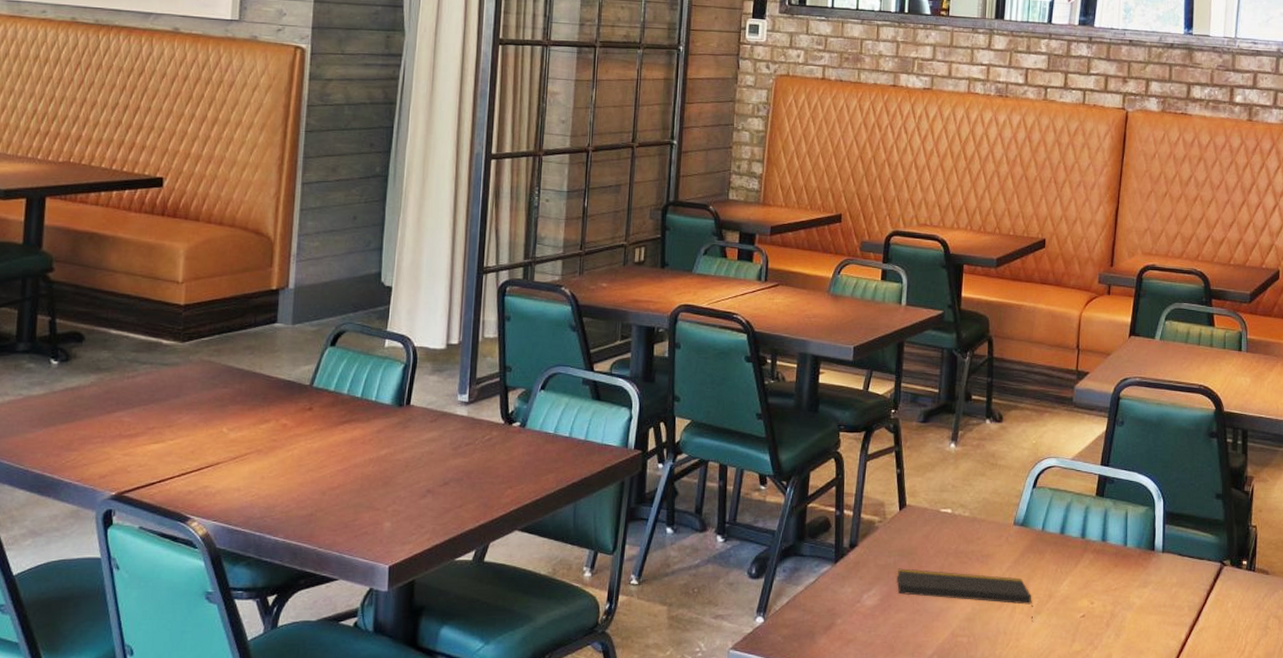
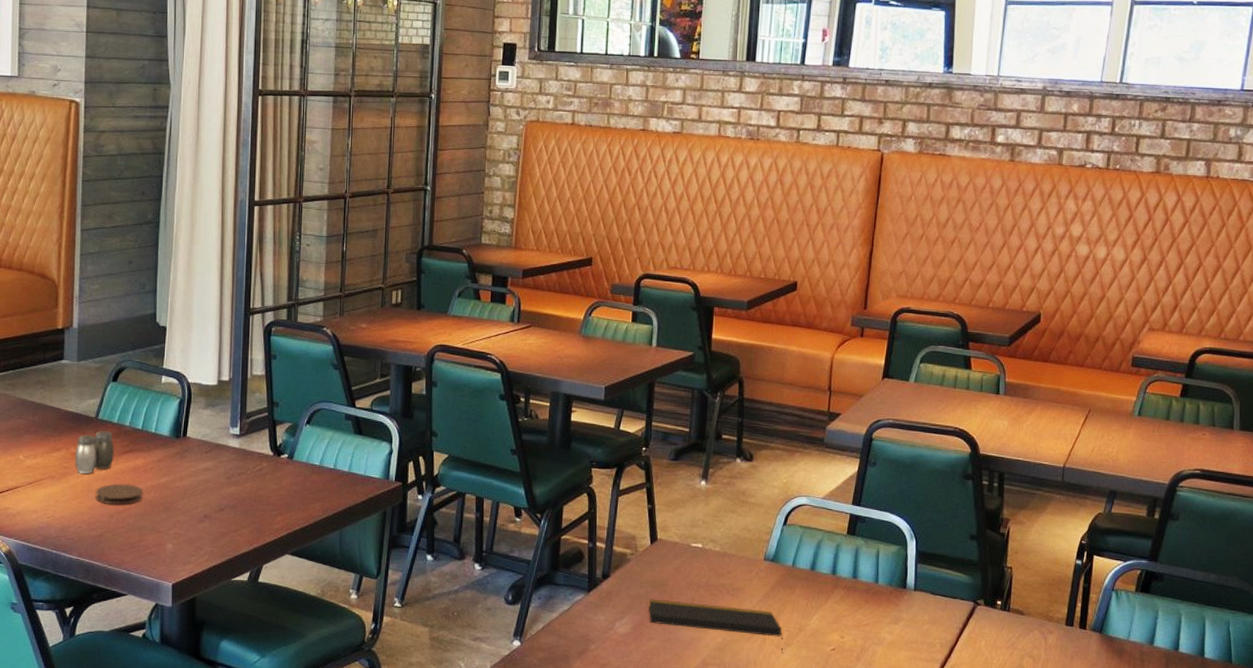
salt and pepper shaker: none [285,400,331,448] -> present [75,431,115,475]
coaster: none [306,457,361,481] -> present [95,483,143,505]

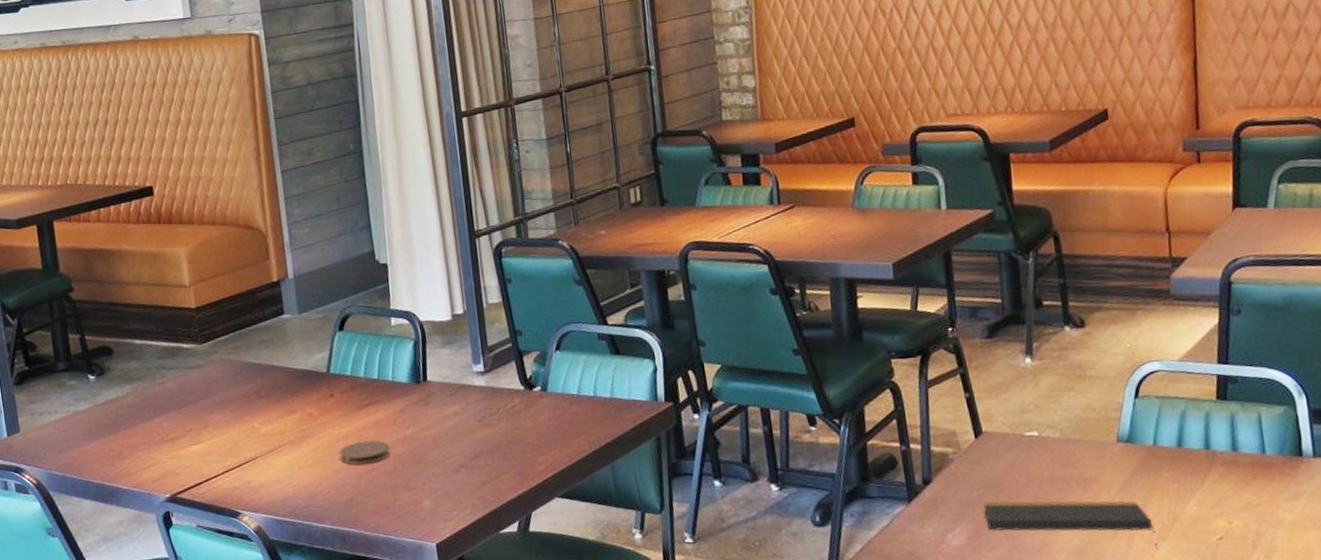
salt and pepper shaker: present [75,431,115,475] -> none [311,385,354,436]

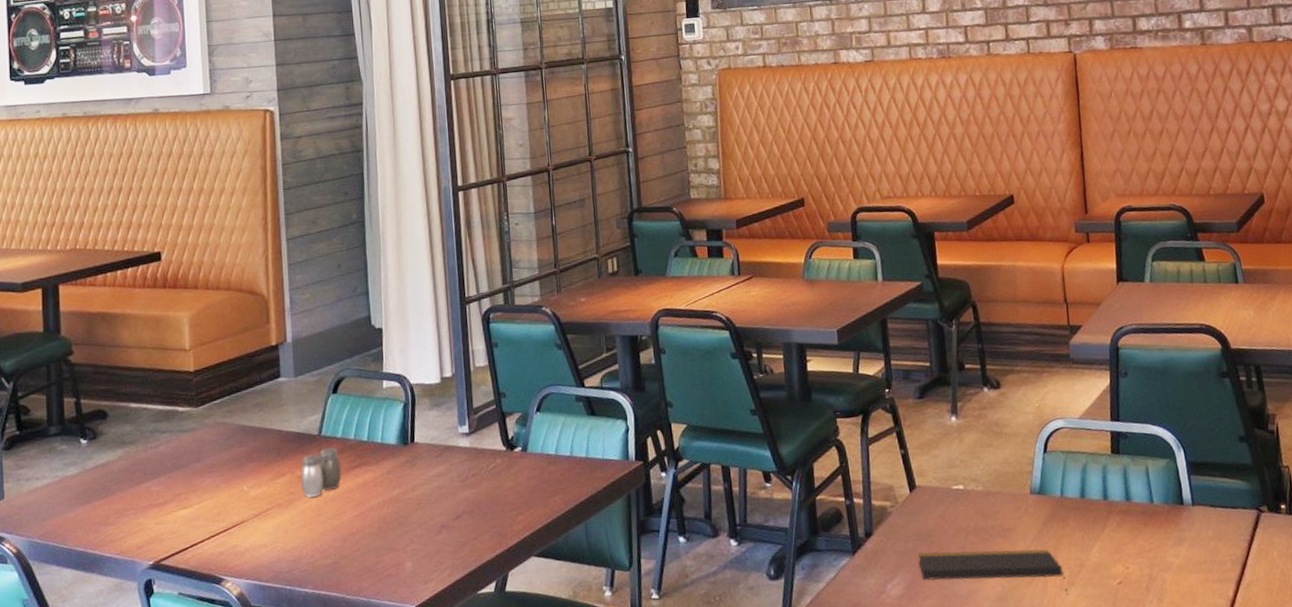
salt and pepper shaker: none [311,385,354,436] -> present [301,447,342,498]
coaster: present [339,440,391,466] -> none [325,502,376,528]

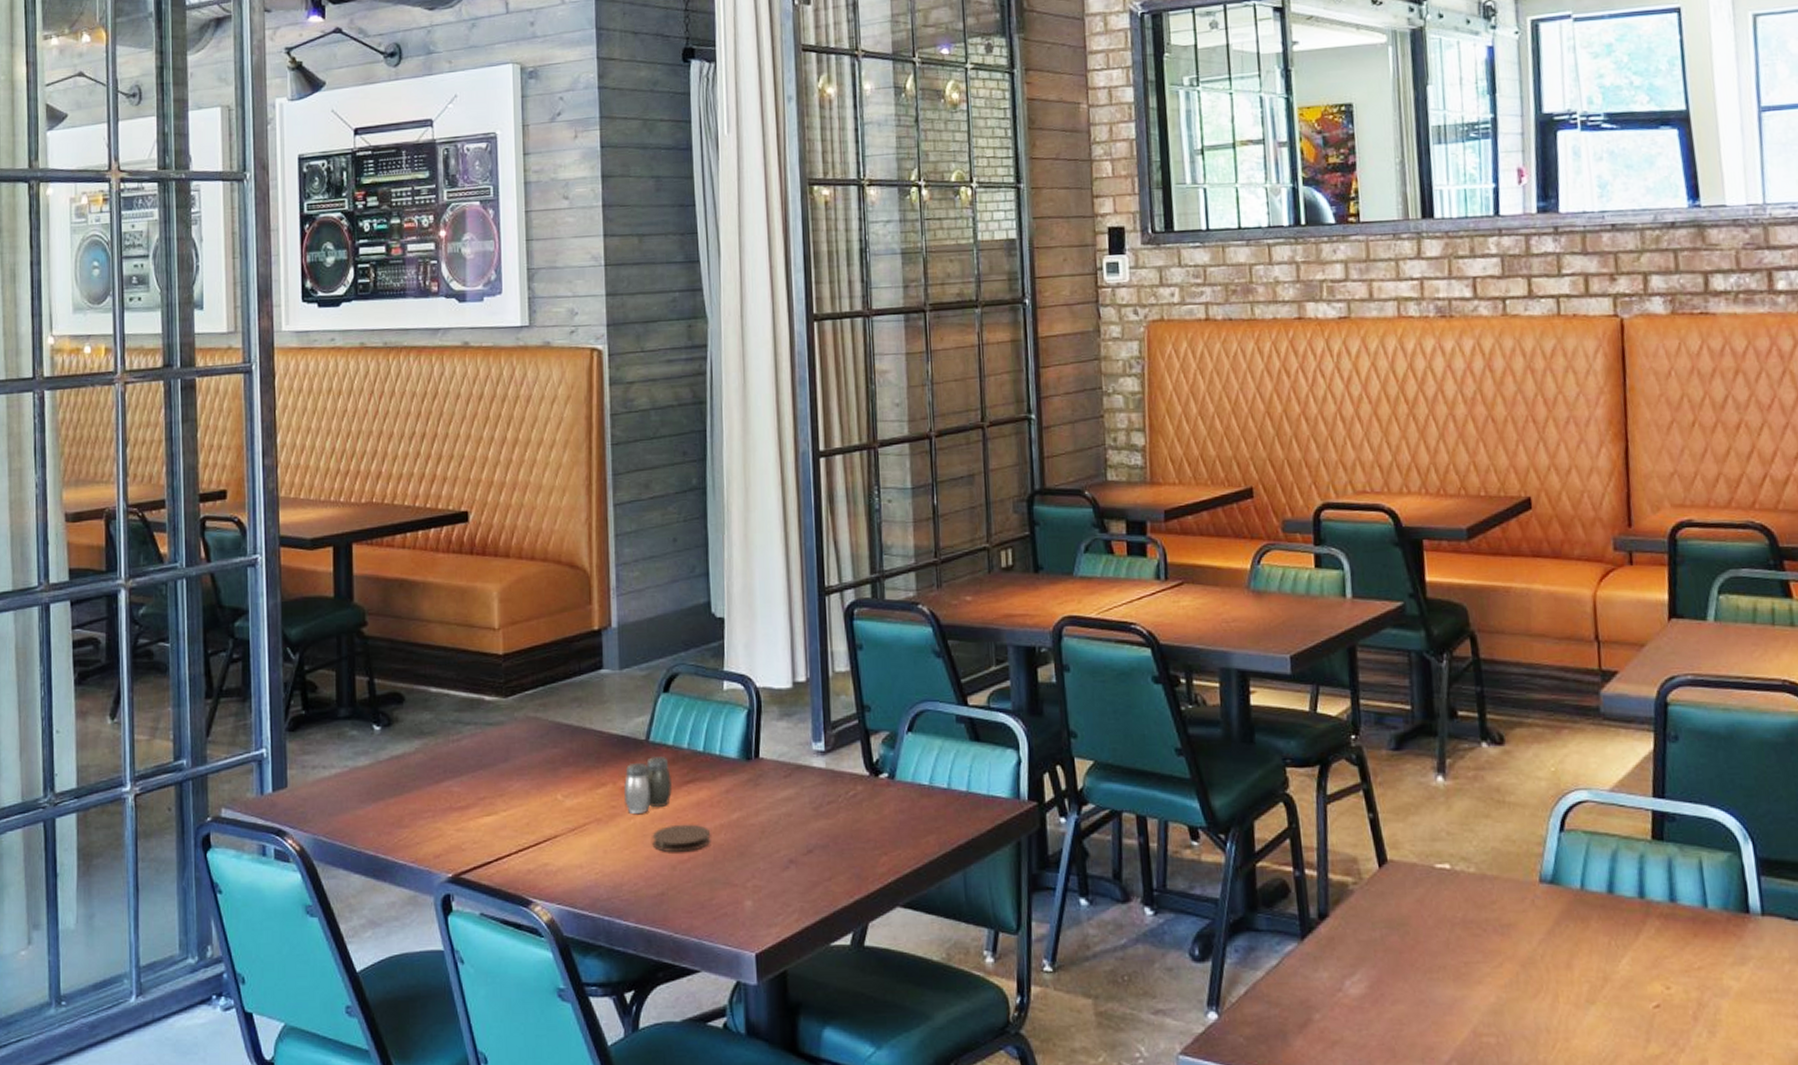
coaster: none [325,502,376,528] -> present [652,824,711,853]
notepad: present [917,549,1069,595] -> none [1386,945,1587,1016]

